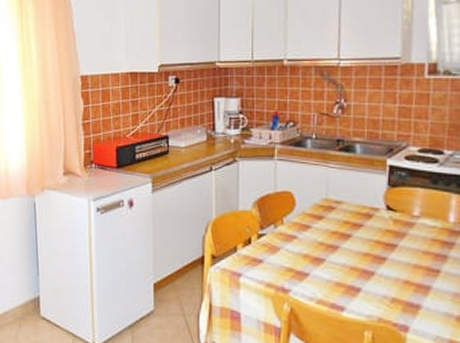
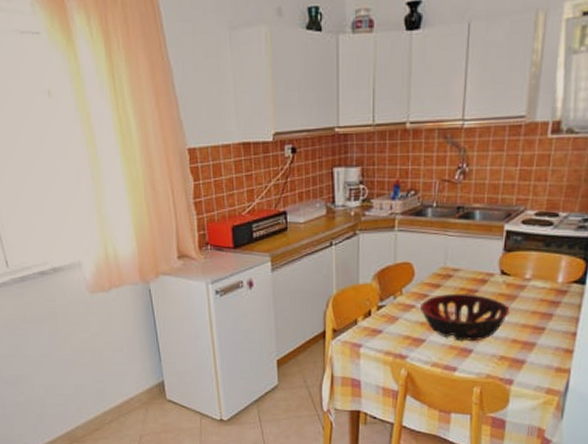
decorative bowl: none [303,226,399,279] -> present [421,294,510,341]

